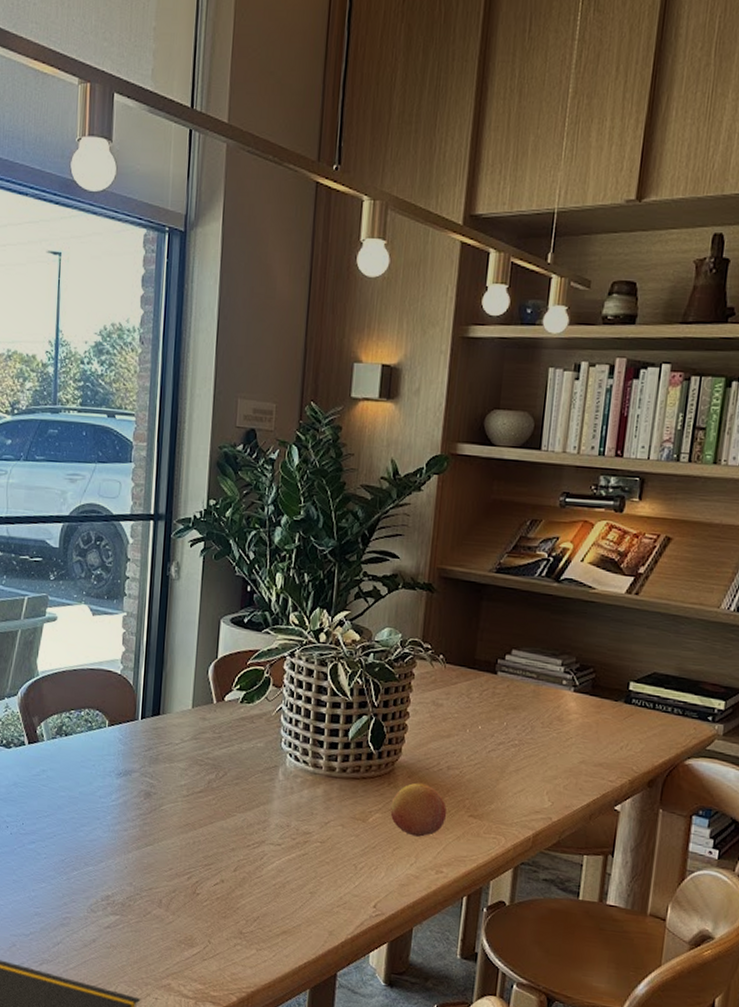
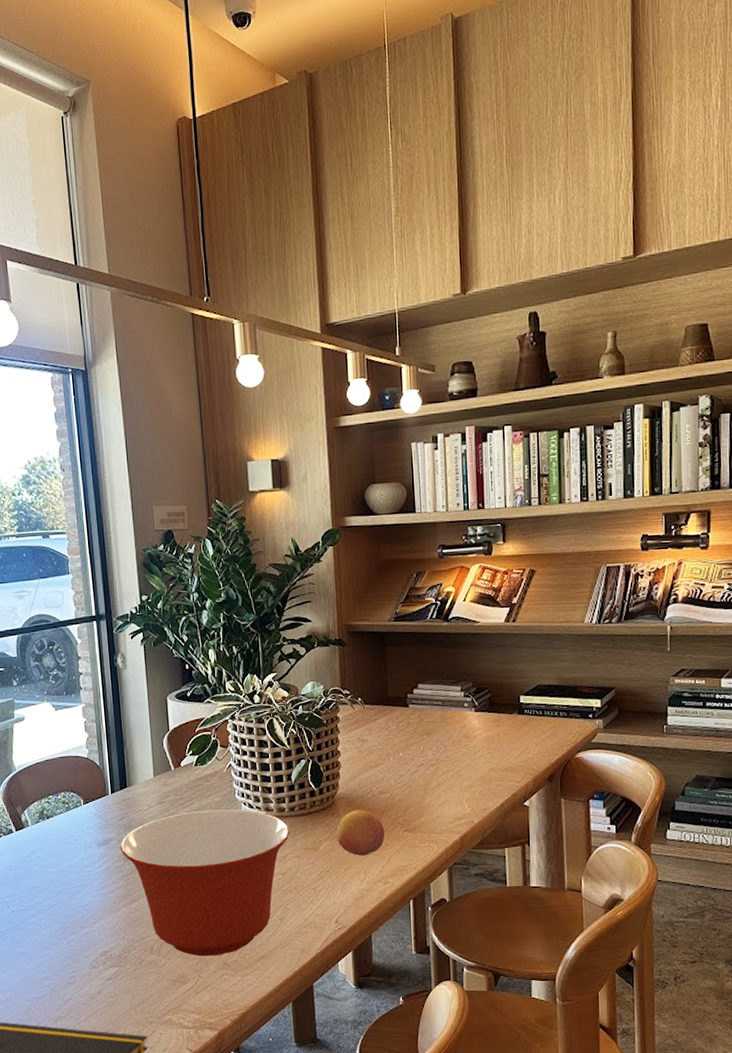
mixing bowl: none [142,754,337,922] -> present [120,809,290,957]

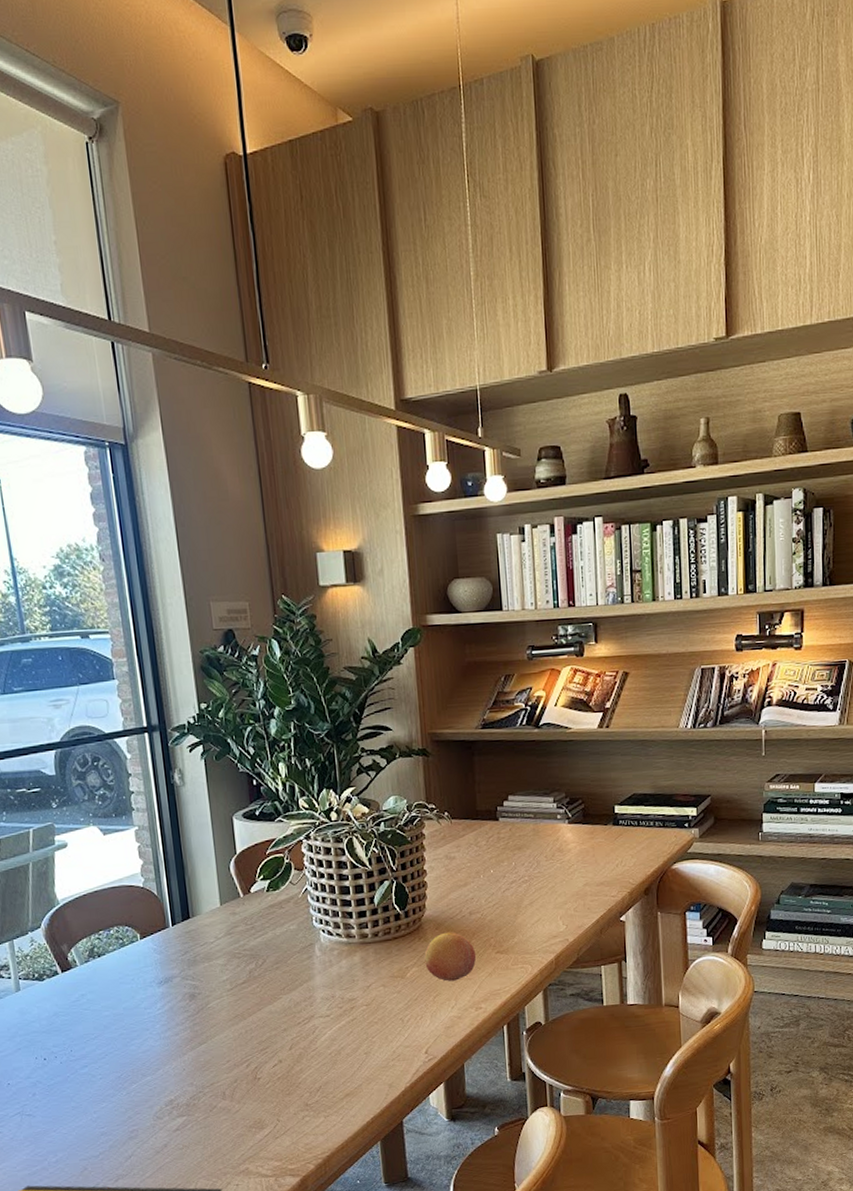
mixing bowl: present [120,809,290,957] -> none [184,937,374,1099]

